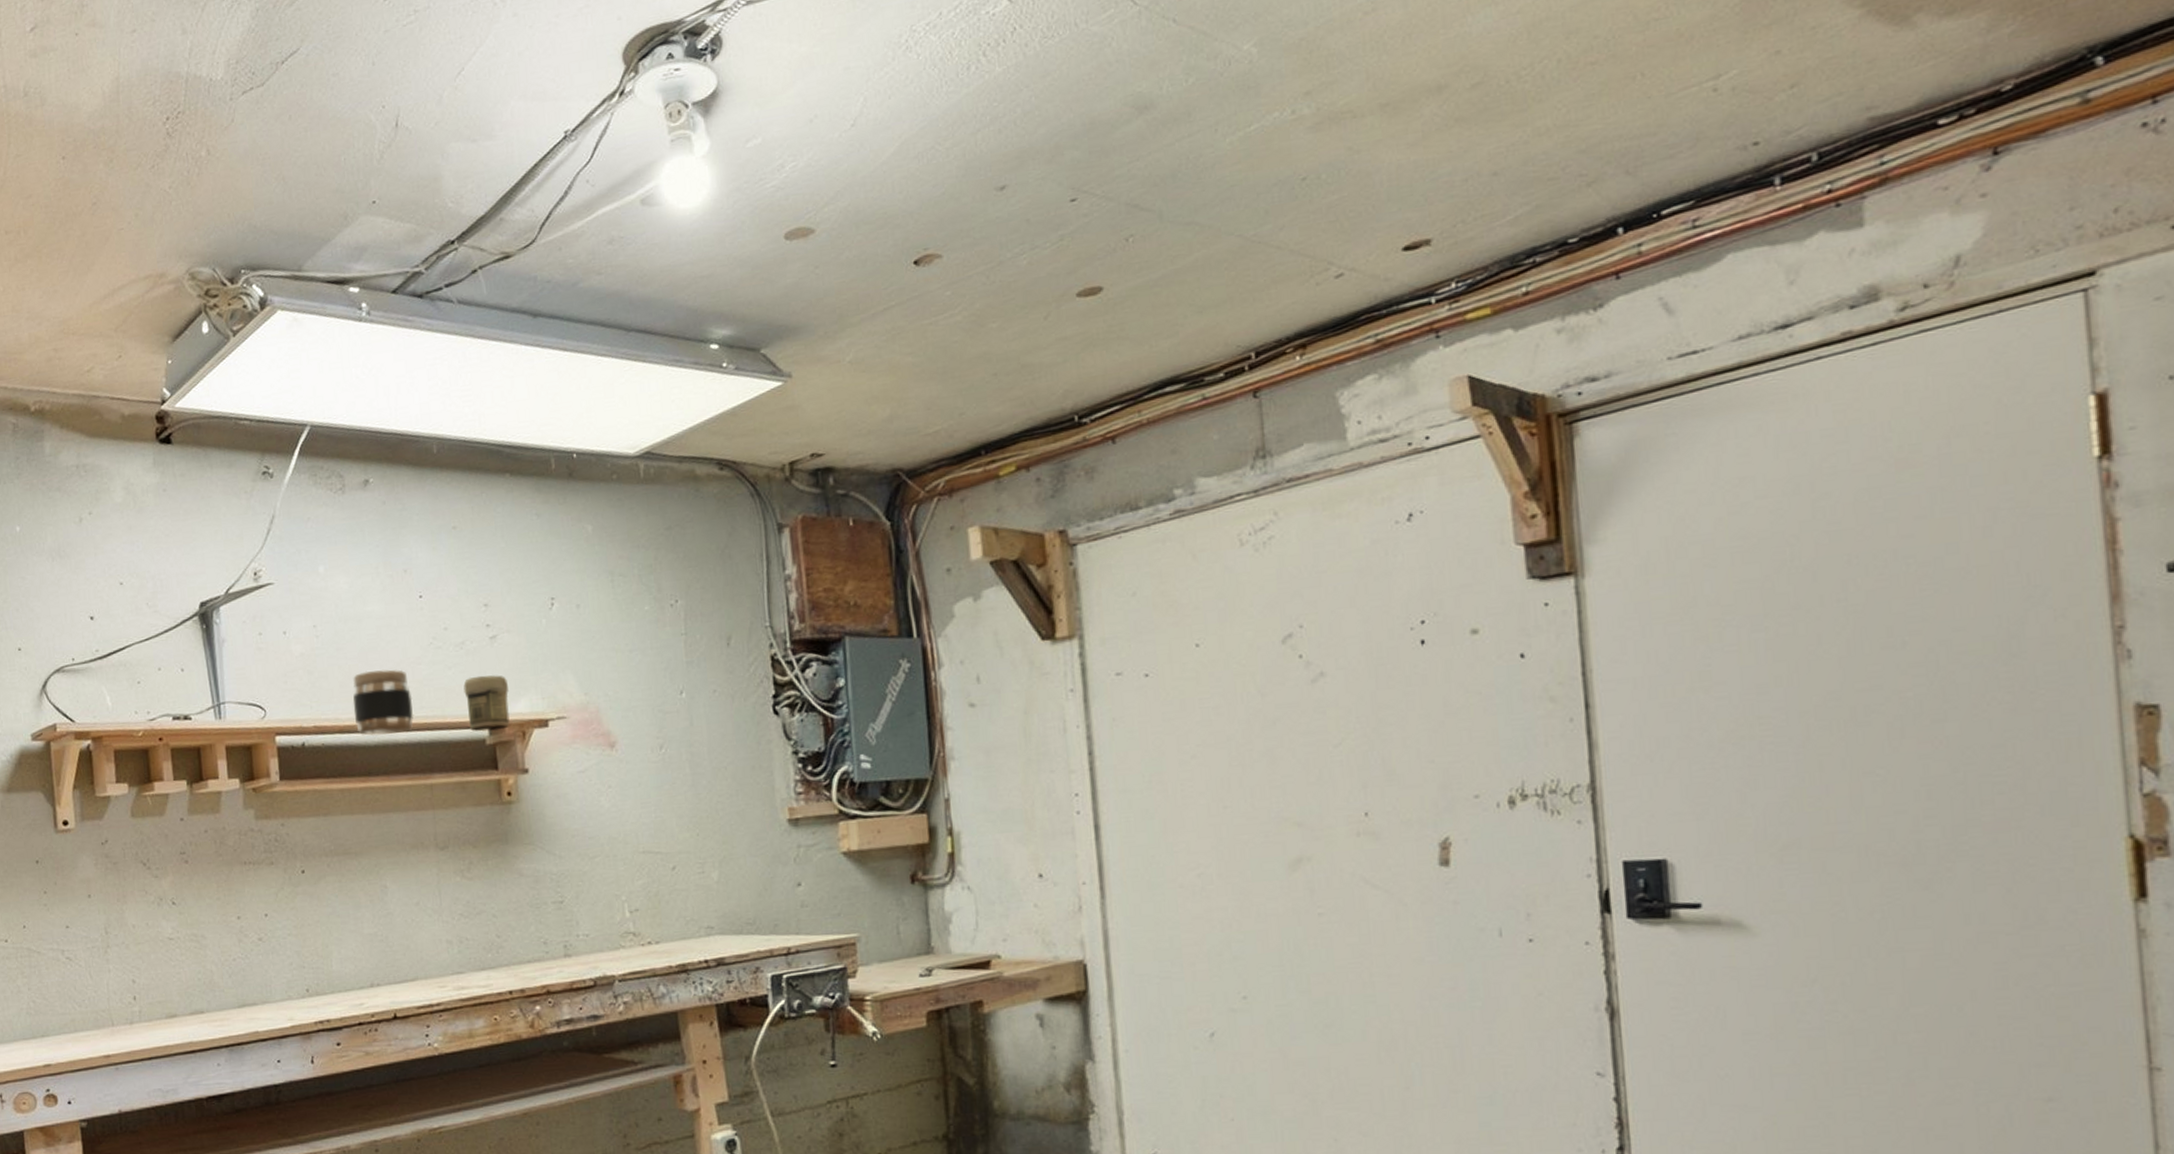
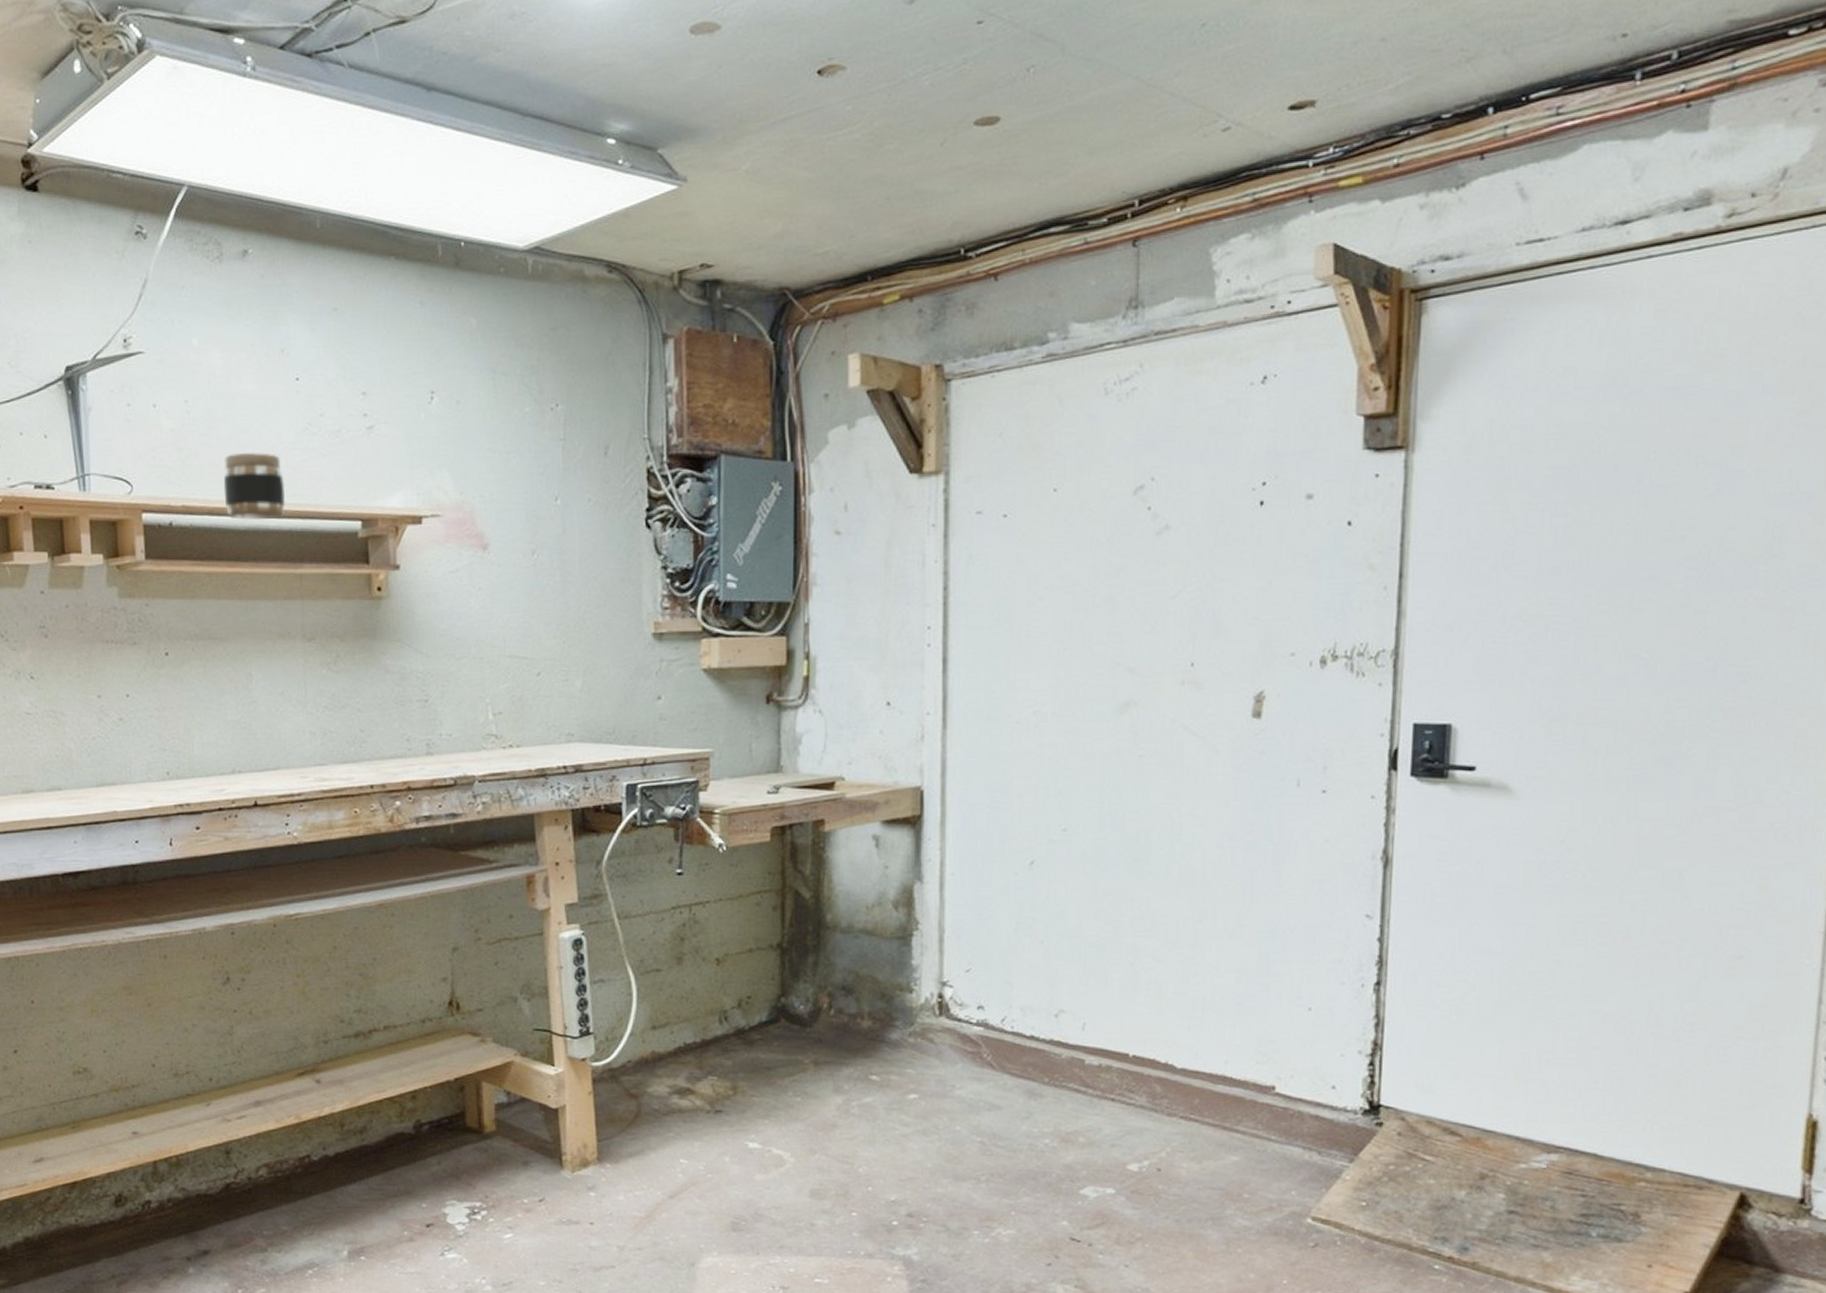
jar: present [463,675,510,732] -> none [338,466,383,524]

